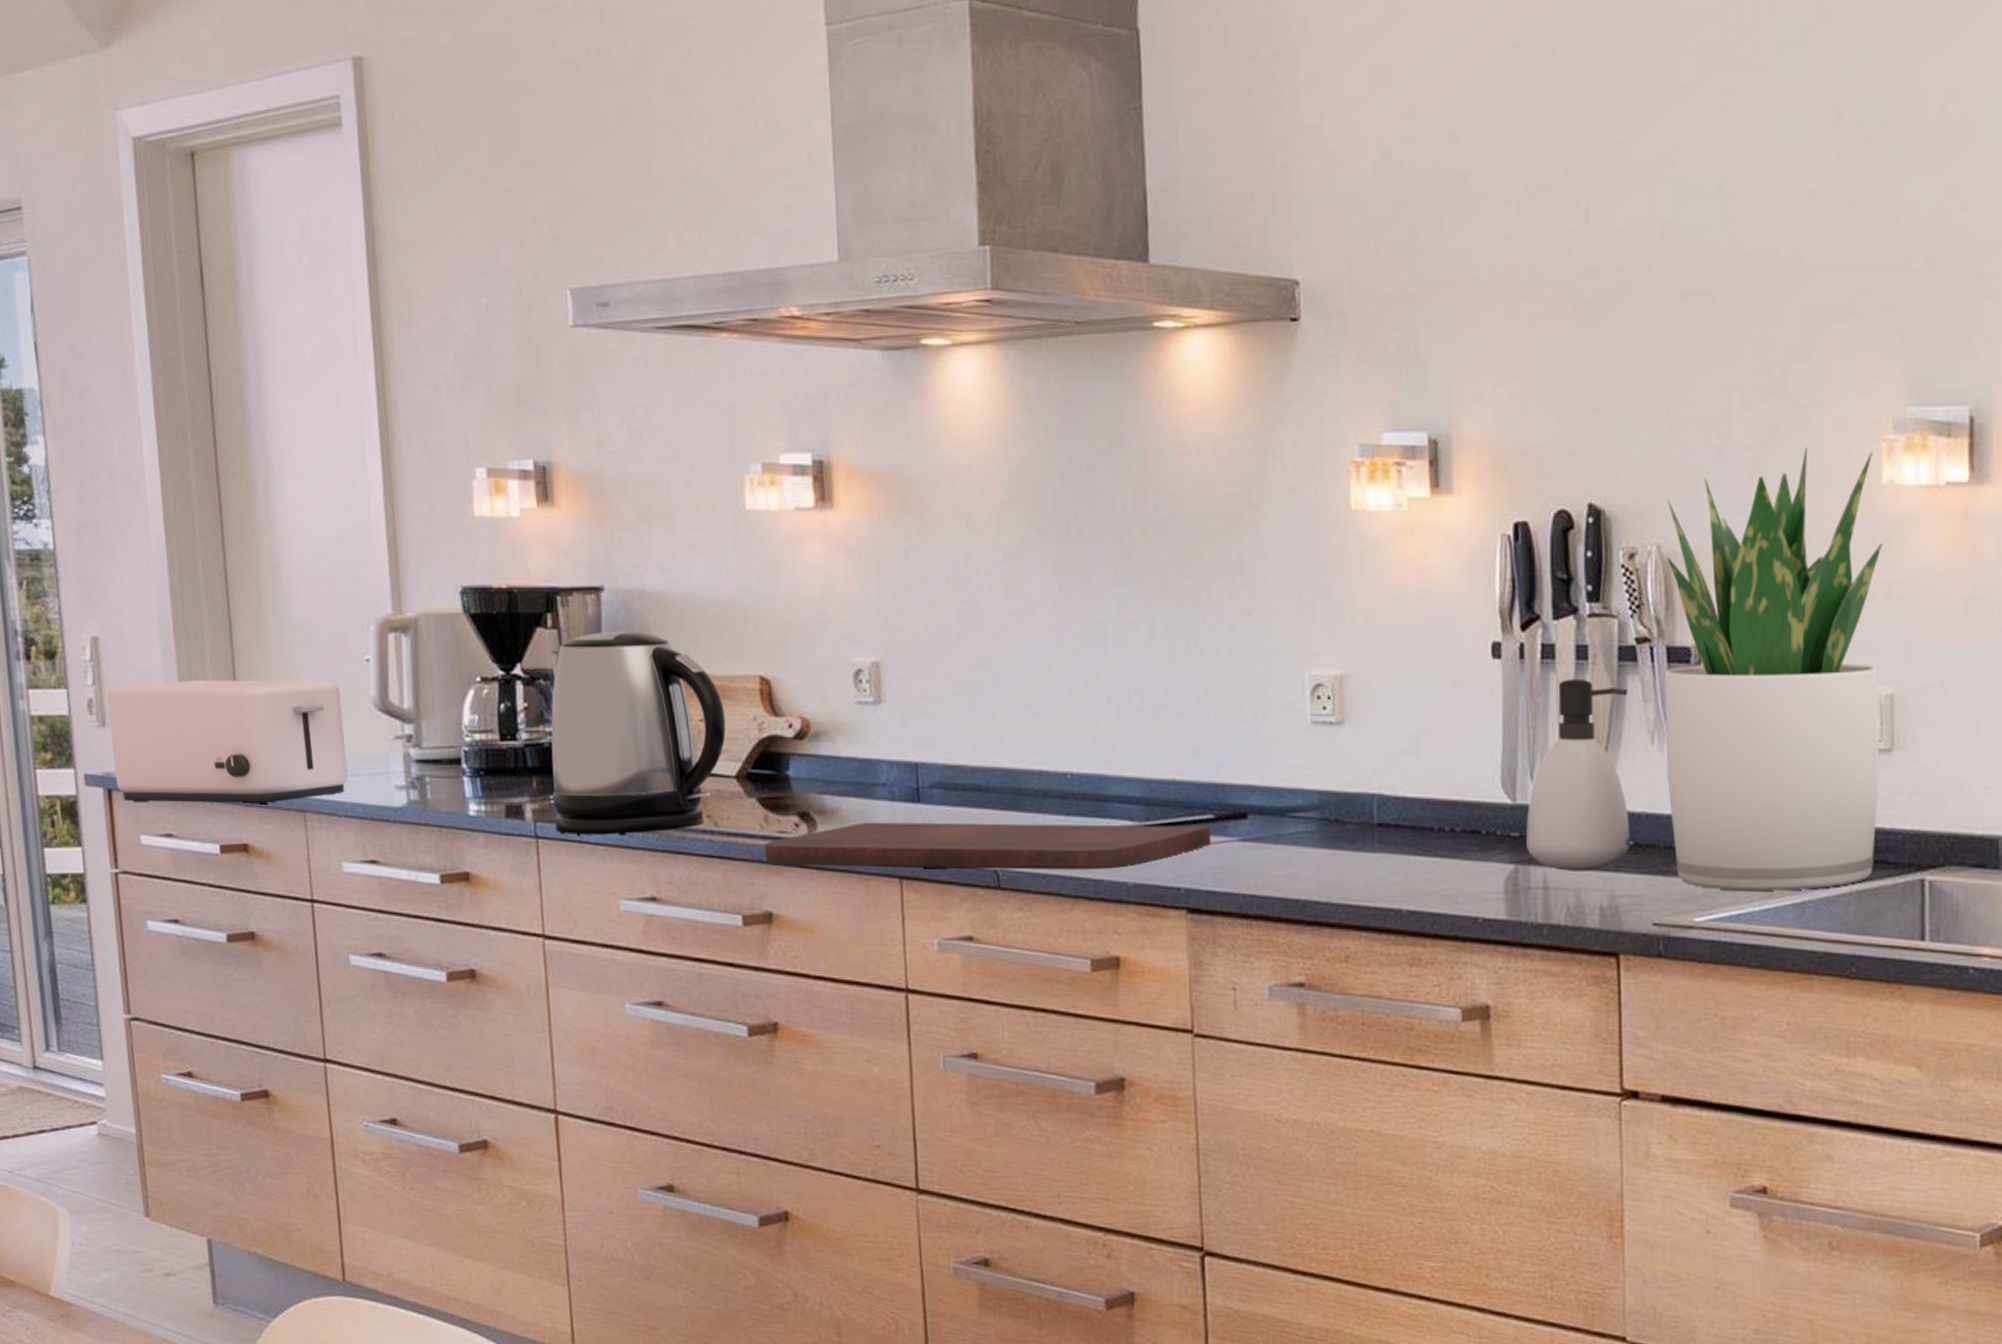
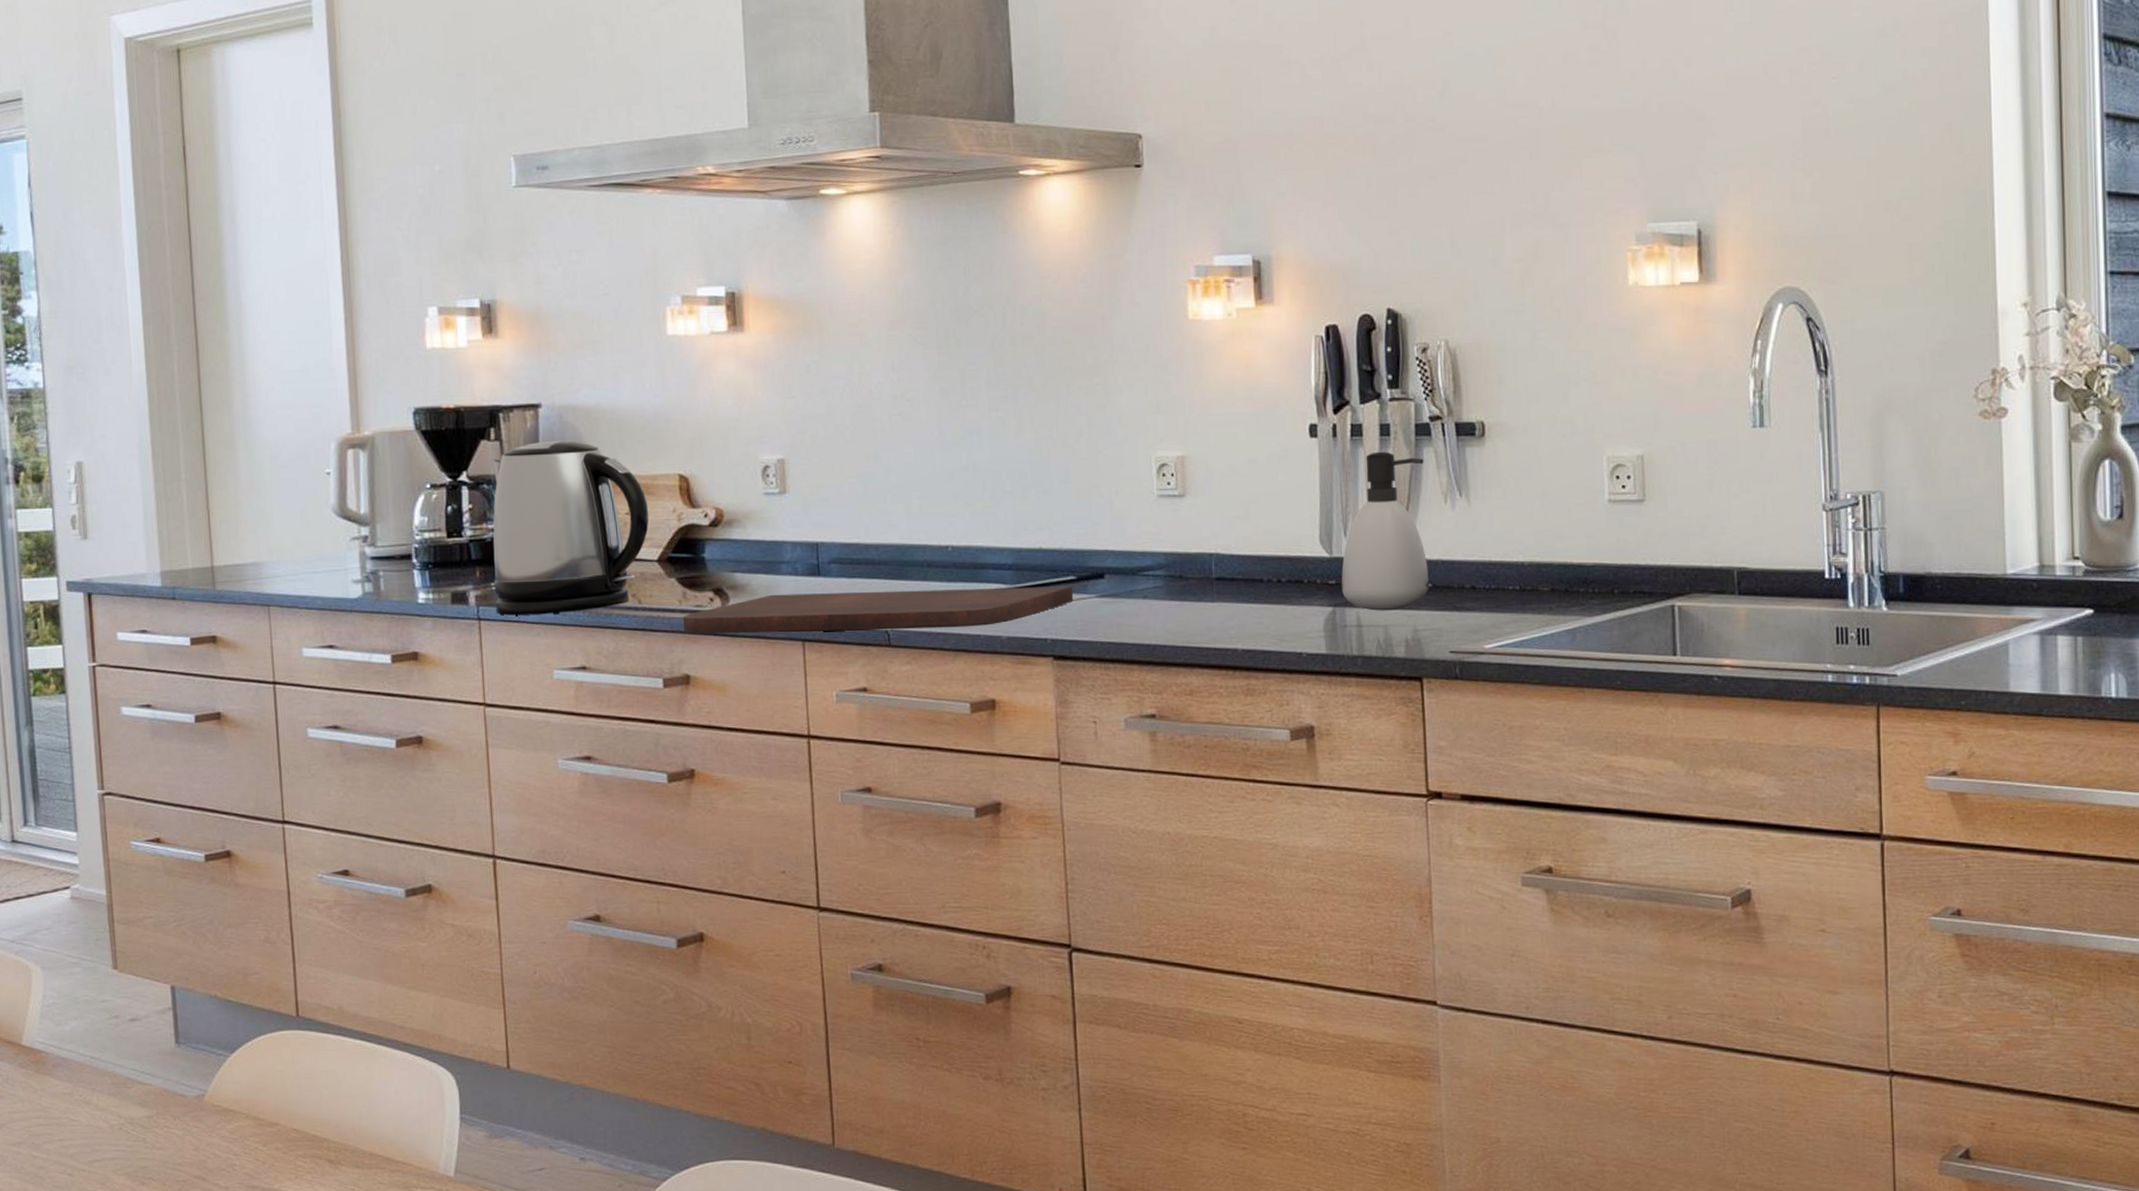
toaster: present [107,679,348,805] -> none [89,492,309,605]
planter: present [1664,447,1883,891] -> none [1452,258,1634,621]

